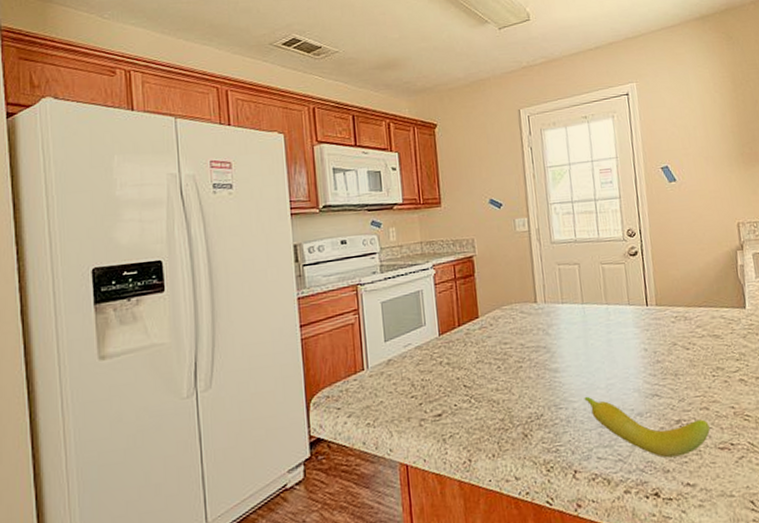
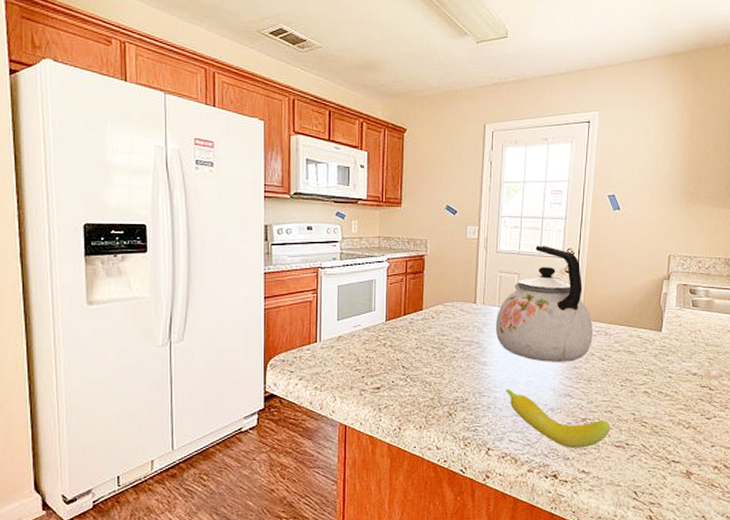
kettle: none [561,229,672,360] -> present [495,246,593,362]

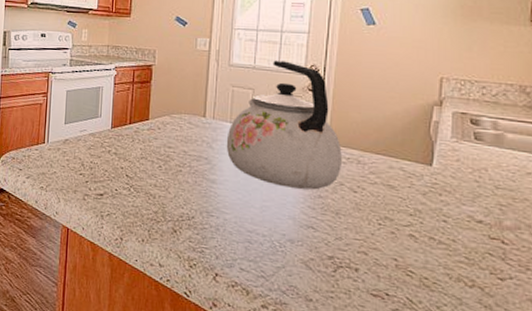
fruit: present [505,389,610,448] -> none [236,211,365,291]

